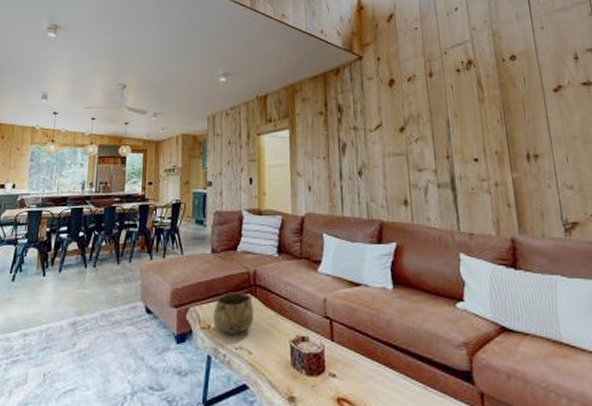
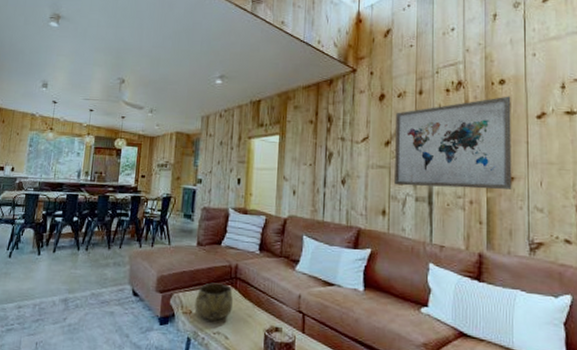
wall art: none [408,71,537,173] -> present [394,96,512,190]

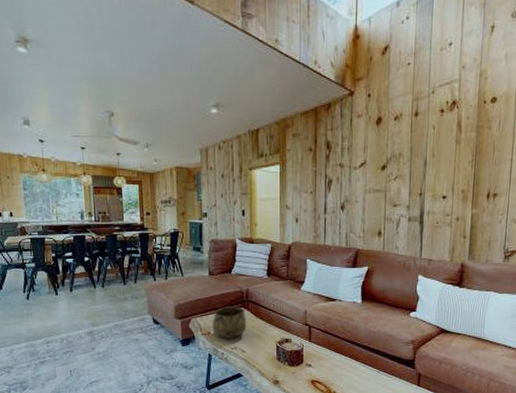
wall art: present [394,96,512,190] -> none [390,114,501,208]

